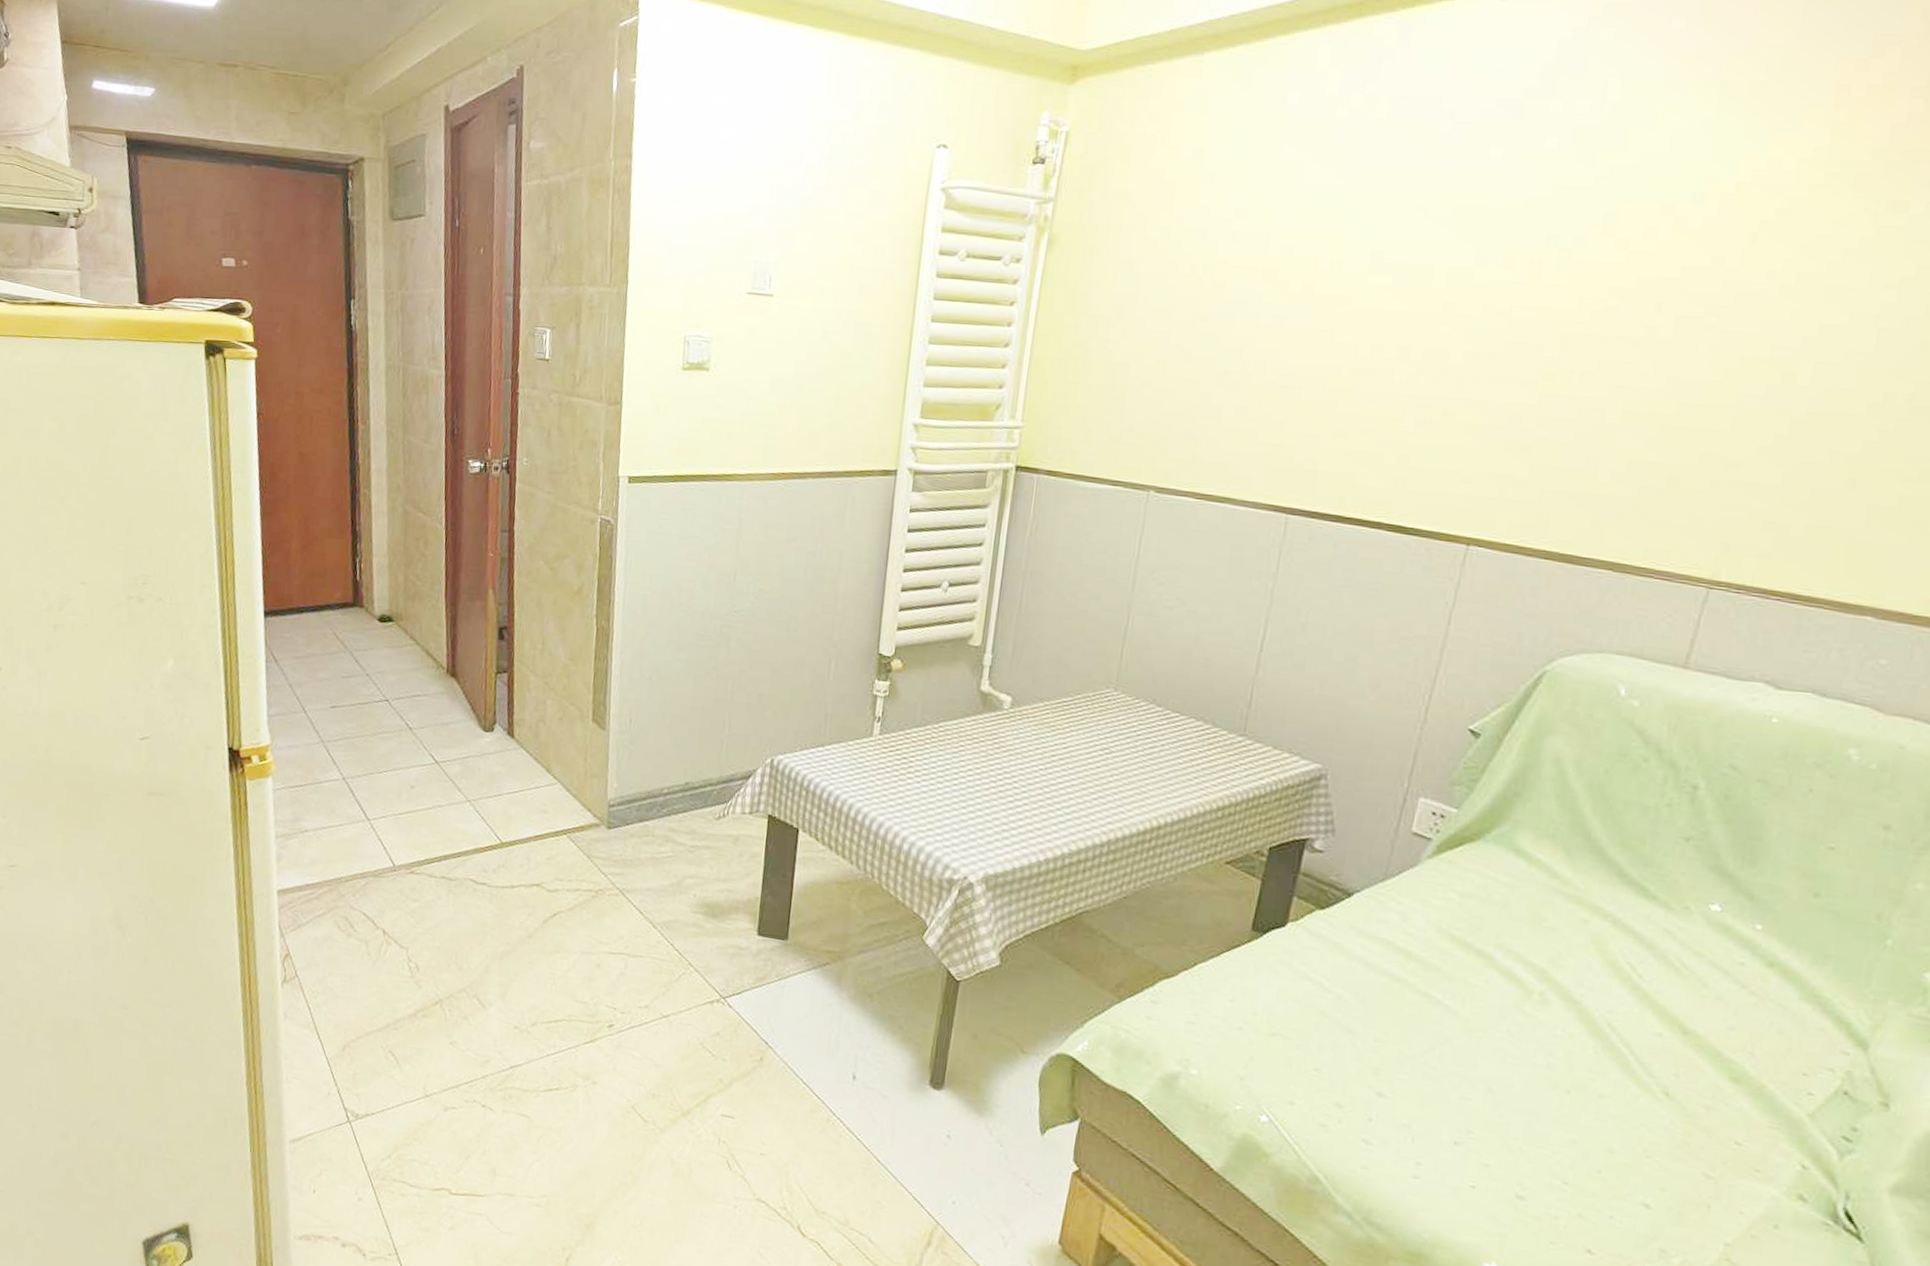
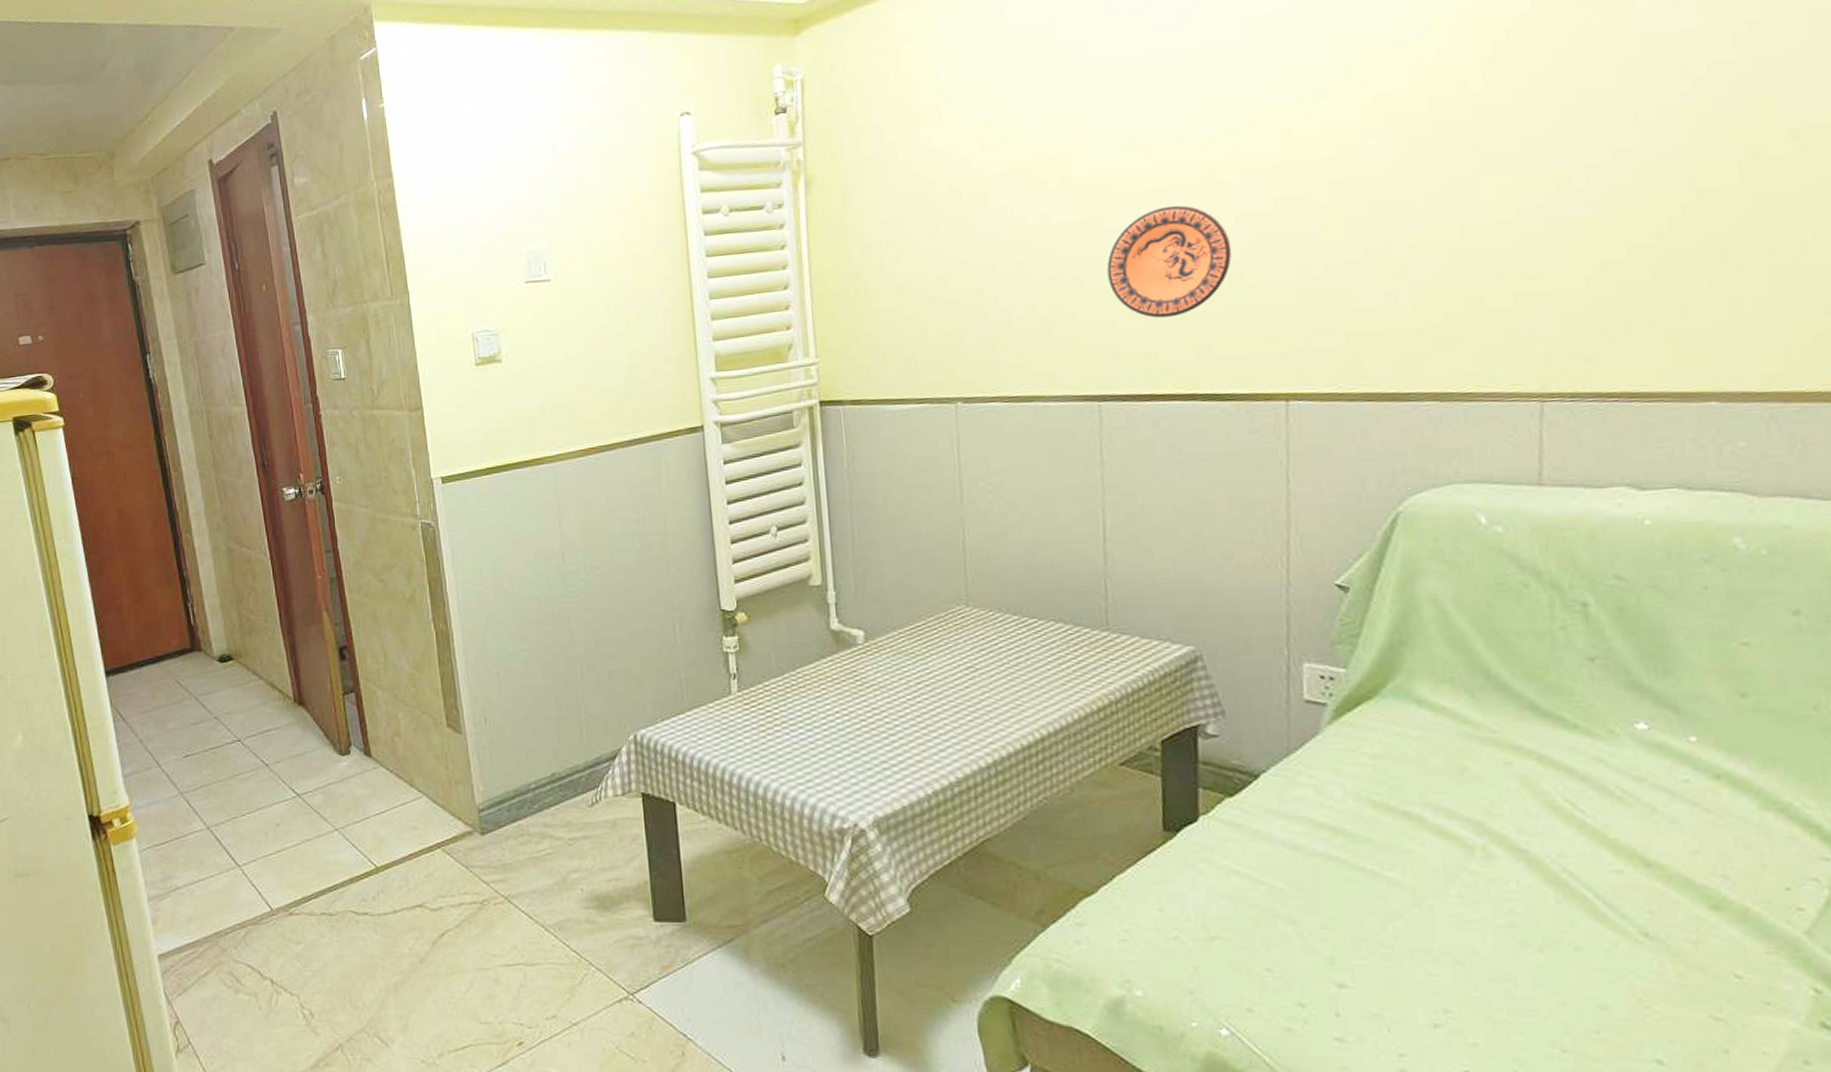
decorative plate: none [1324,330,1453,443] -> present [1107,205,1232,319]

